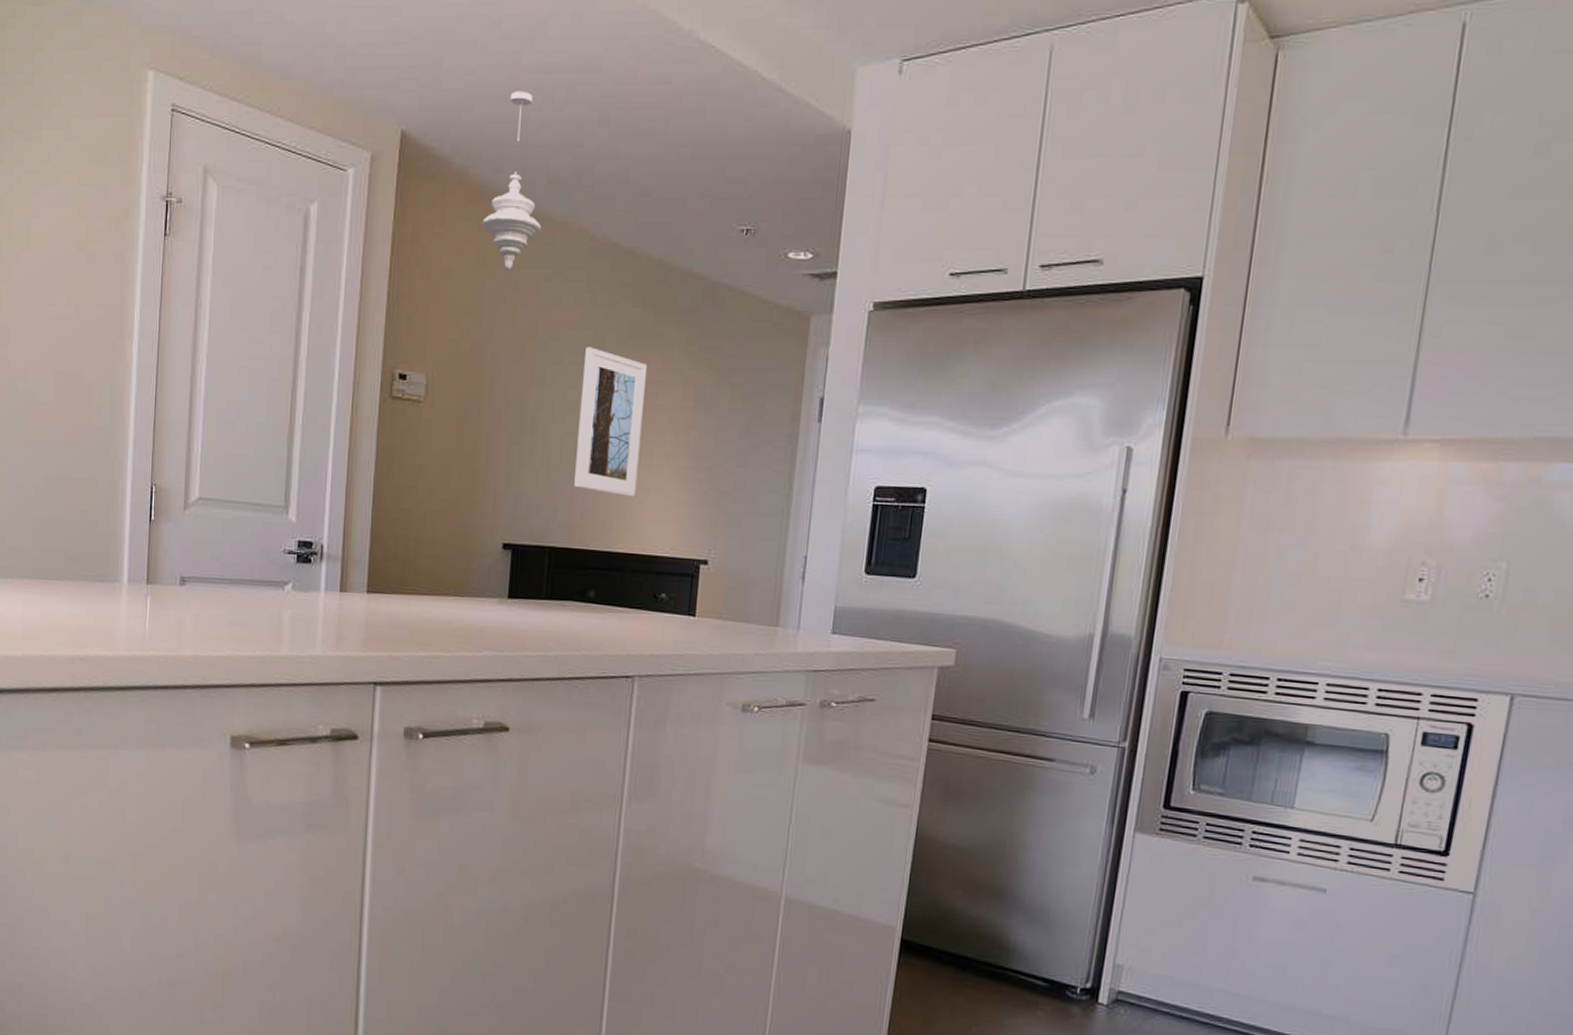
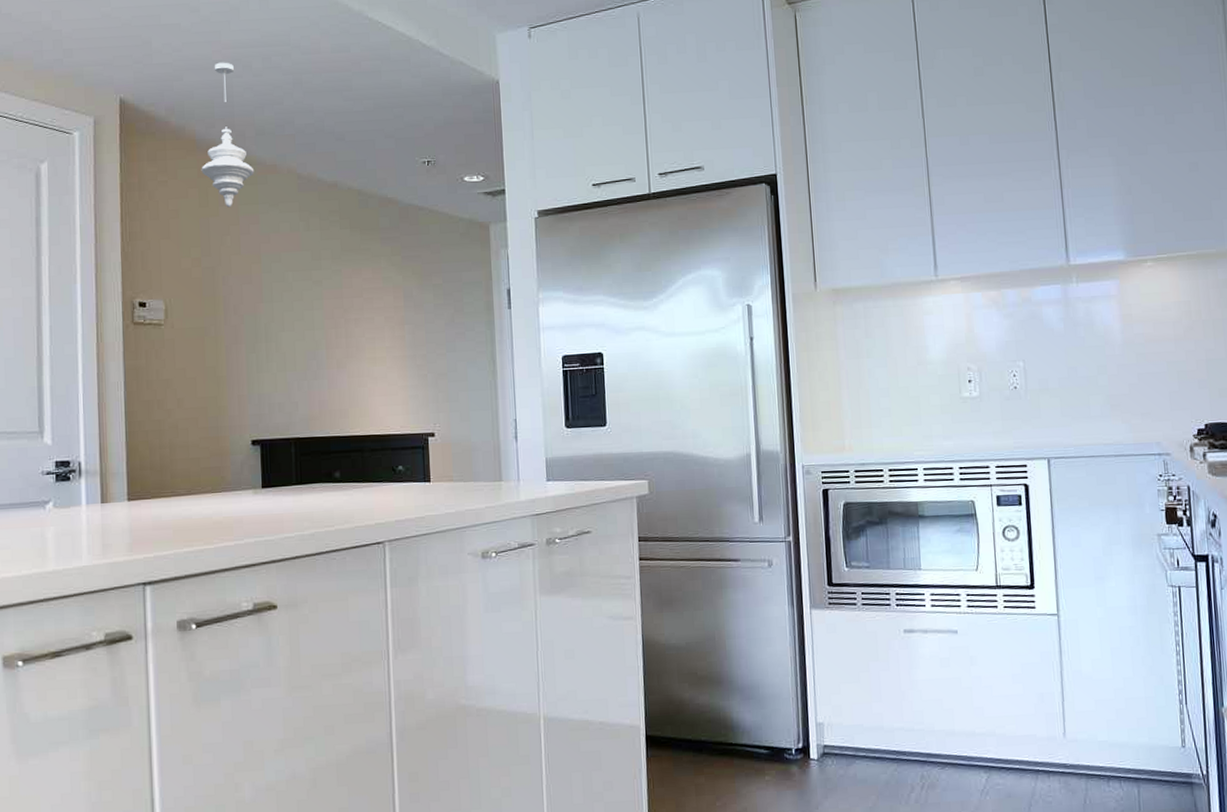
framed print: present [574,347,648,498] -> none [305,265,365,388]

